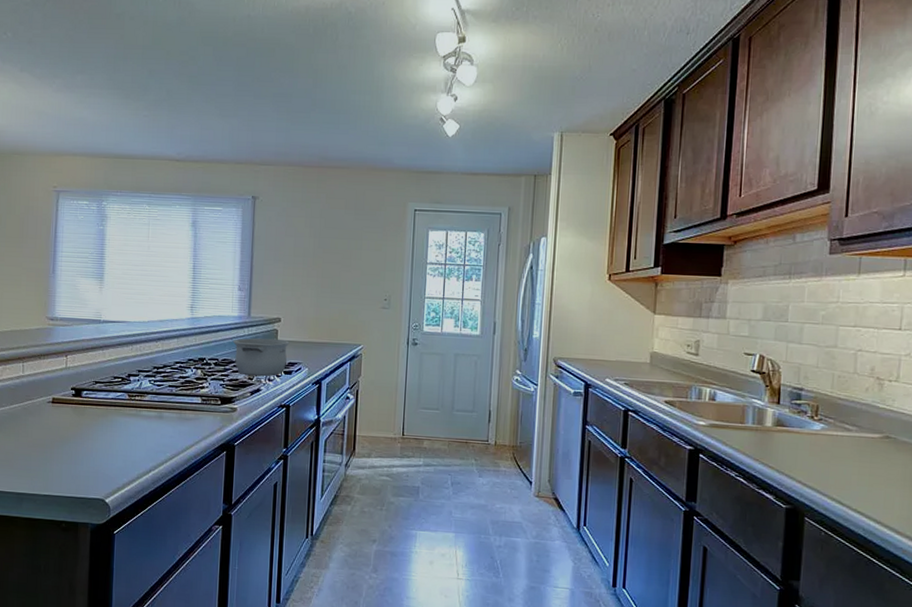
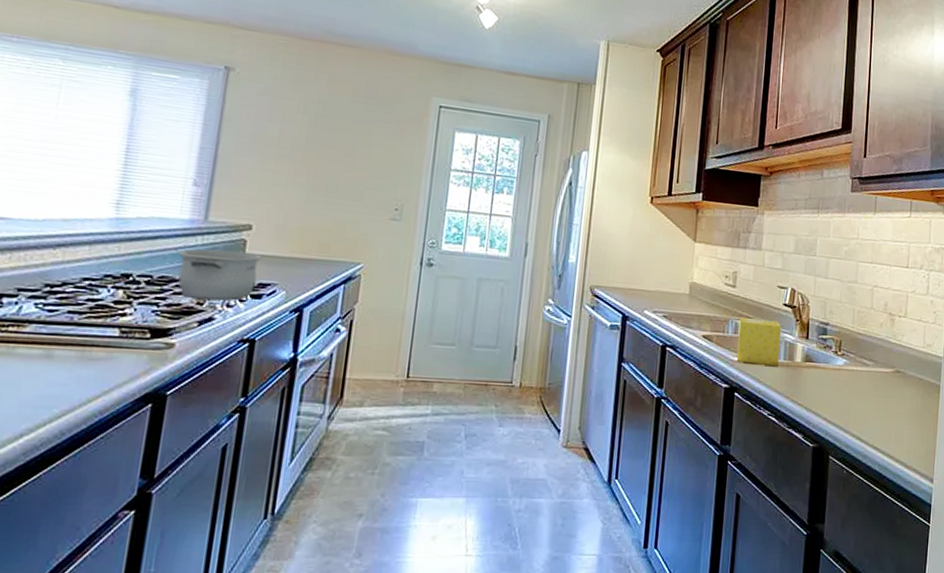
sponge: none [701,383,749,431] -> present [736,316,781,367]

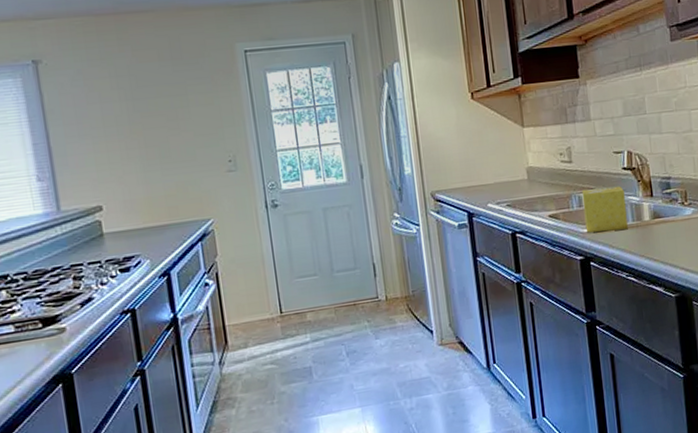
cooking pot: present [177,249,263,301] -> none [42,231,121,285]

